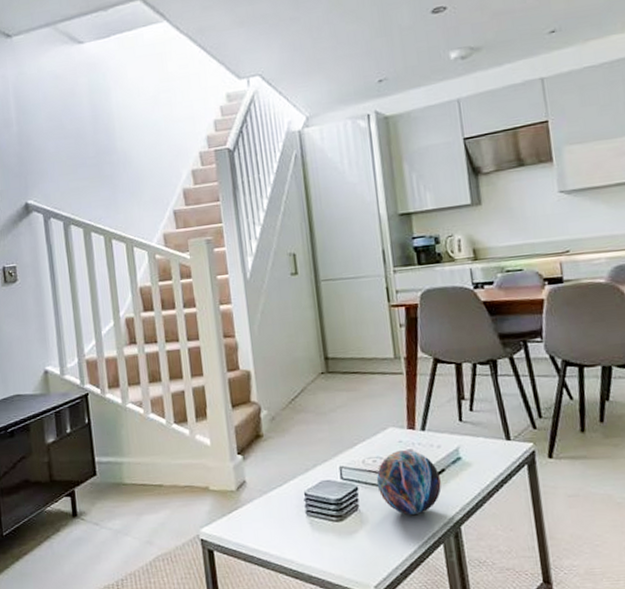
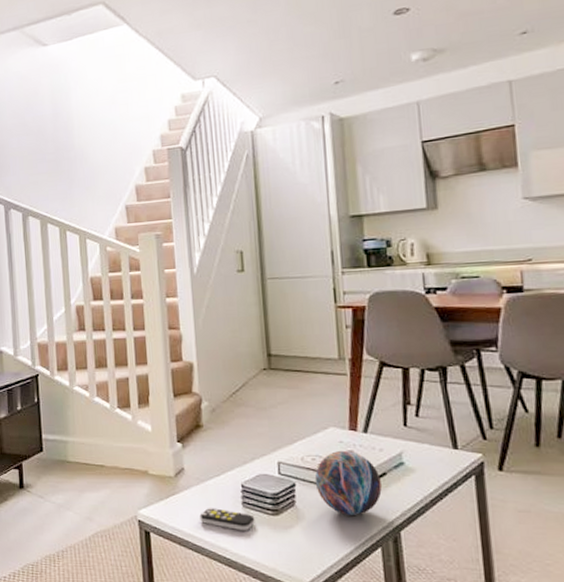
remote control: none [263,518,320,541] -> present [199,507,255,531]

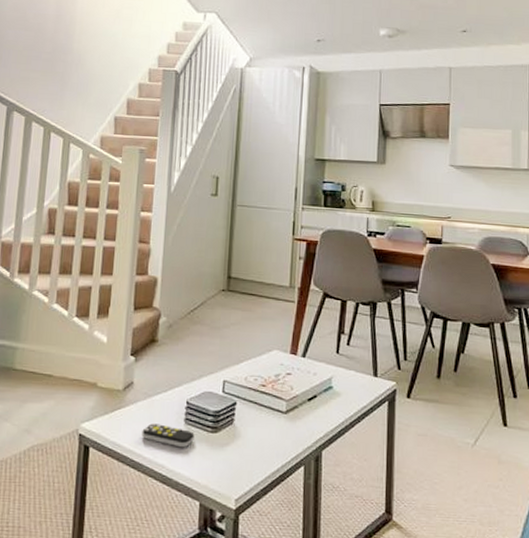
decorative orb: present [314,450,382,515] -> none [254,372,311,435]

